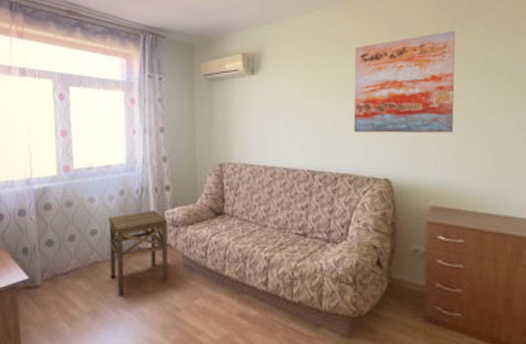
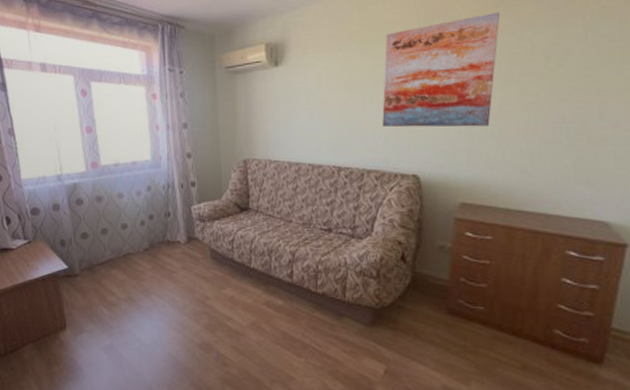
side table: present [109,210,168,296] -> none [138,205,197,285]

